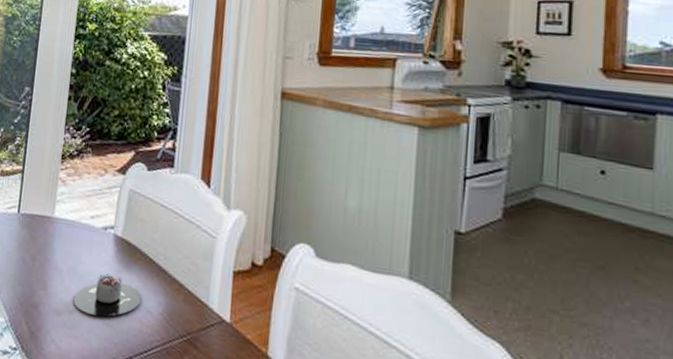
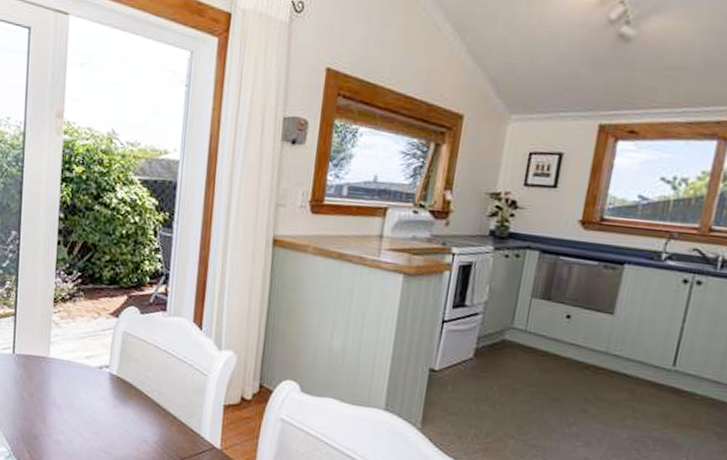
candle: present [73,273,142,317] -> none [72,407,138,446]

